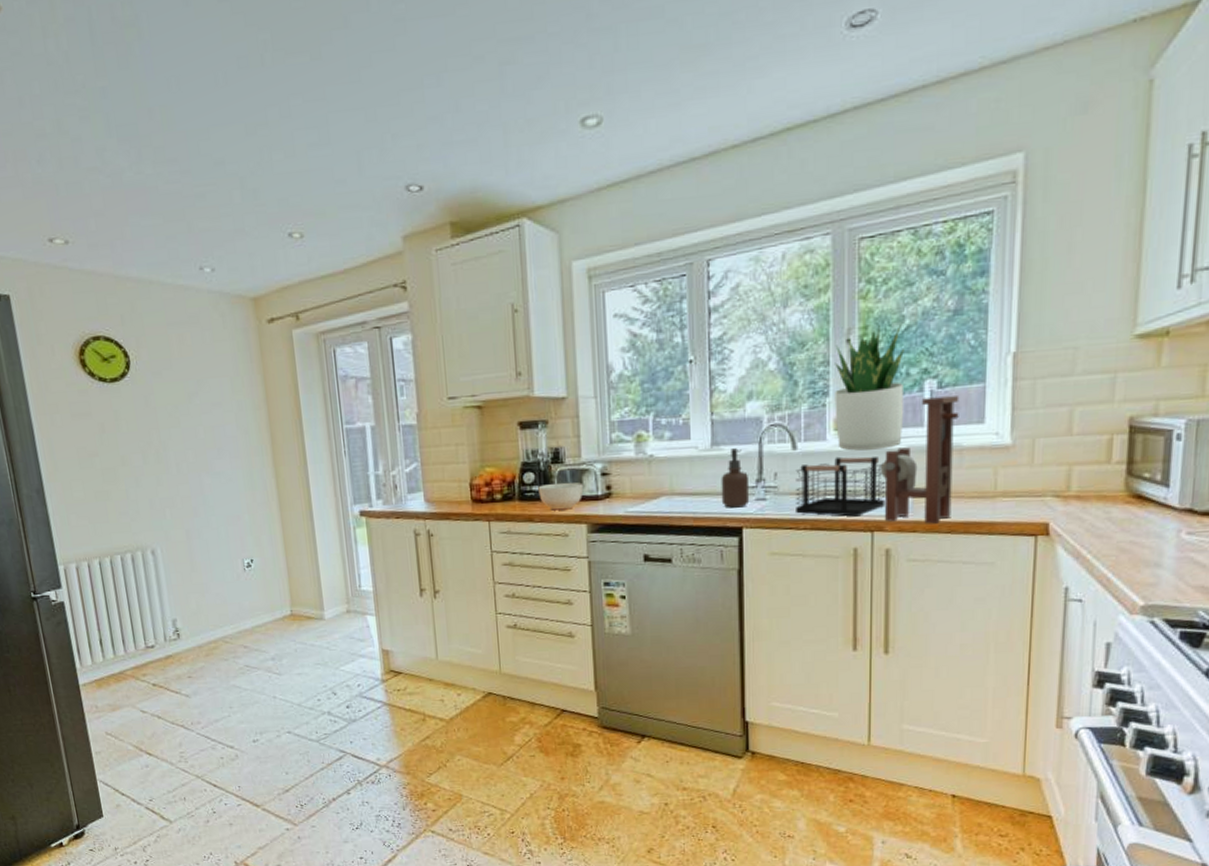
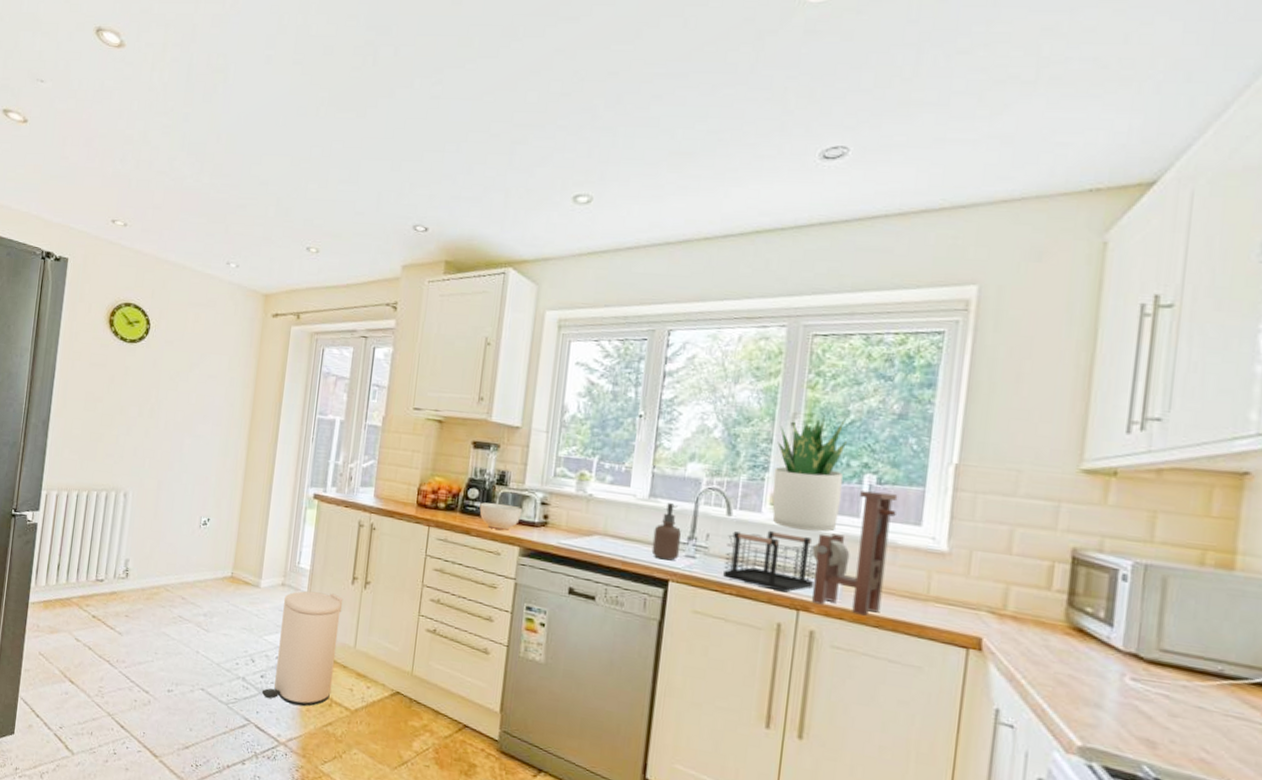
pedal bin: none [350,610,422,727] -> present [261,590,343,706]

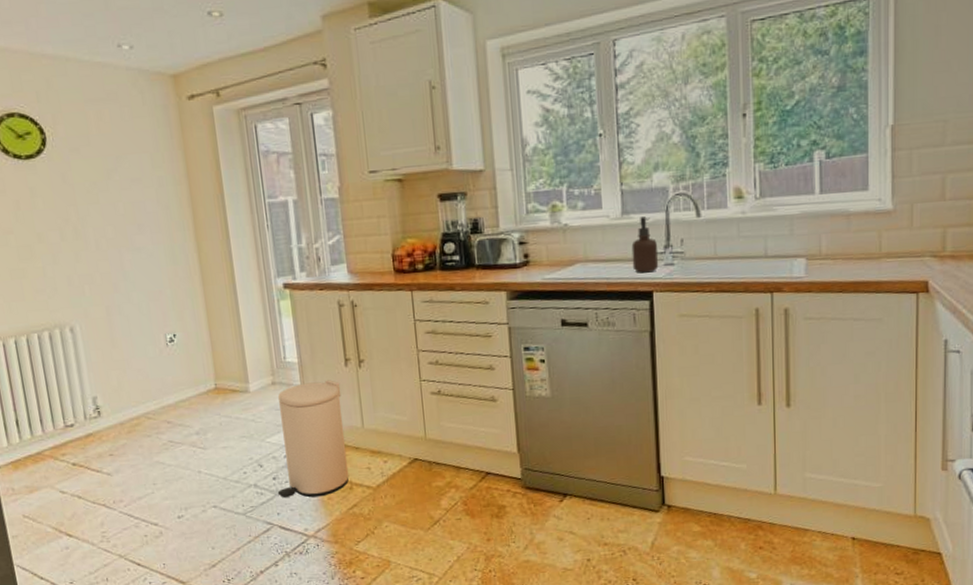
bowl: present [479,502,523,530] -> none [458,251,502,279]
dish rack: present [723,530,817,593] -> none [700,222,783,279]
planter: present [772,414,848,532] -> none [733,98,797,218]
paper towel holder: present [811,491,898,616] -> none [777,165,846,285]

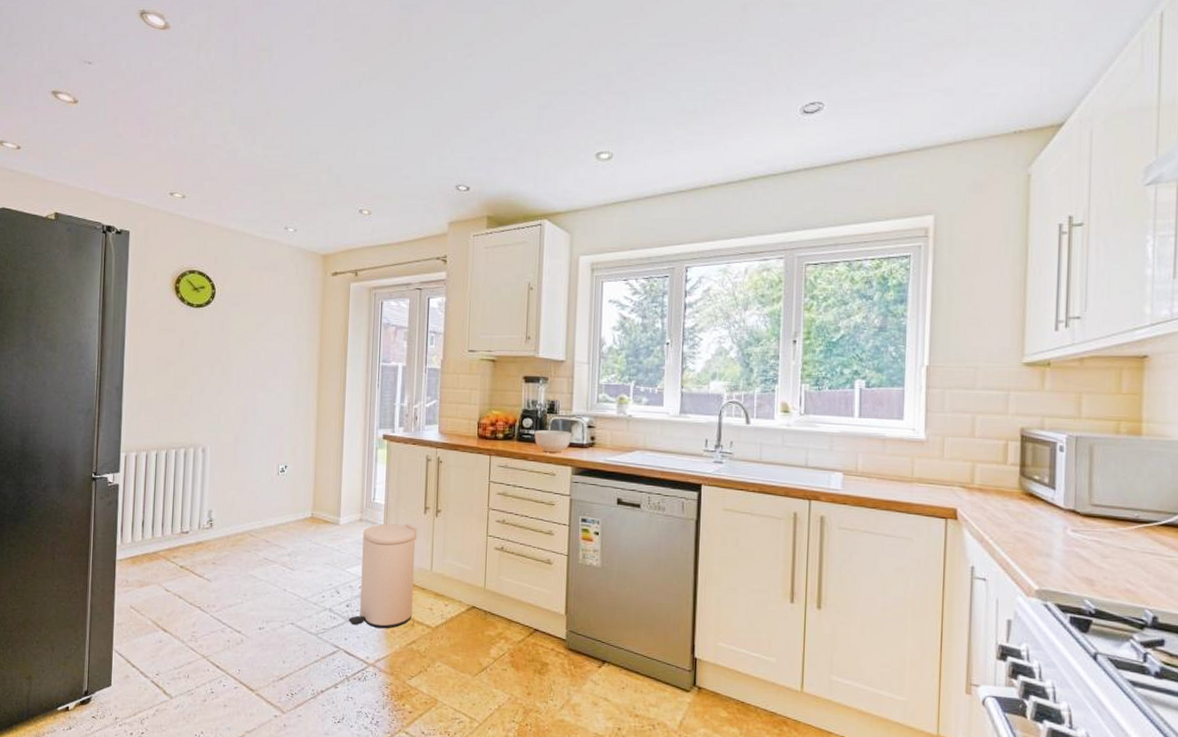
bowl: none [458,251,502,279] -> present [534,429,572,453]
soap dispenser: present [631,216,659,273] -> none [685,417,710,467]

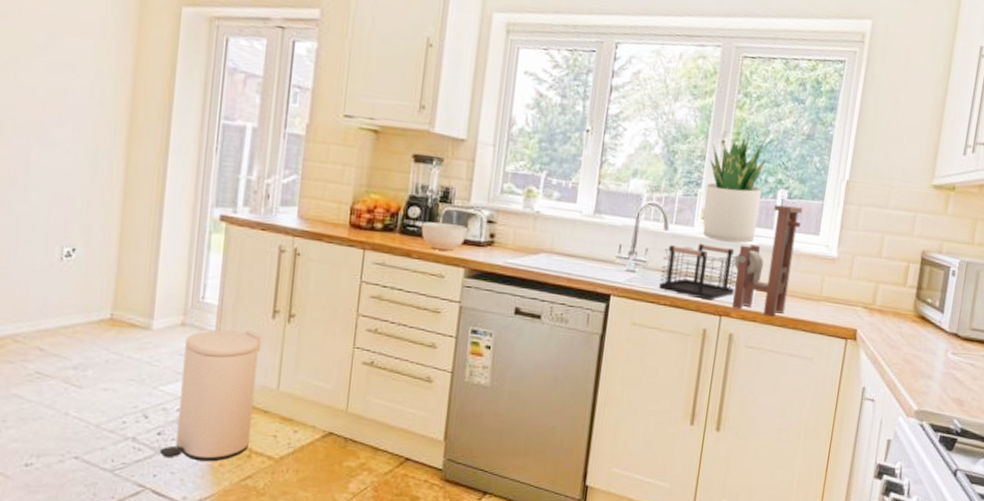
dish rack: none [747,434,822,486] -> present [659,243,737,301]
planter: none [782,331,839,432] -> present [702,133,768,244]
paper towel holder: none [817,394,883,499] -> present [731,205,803,317]

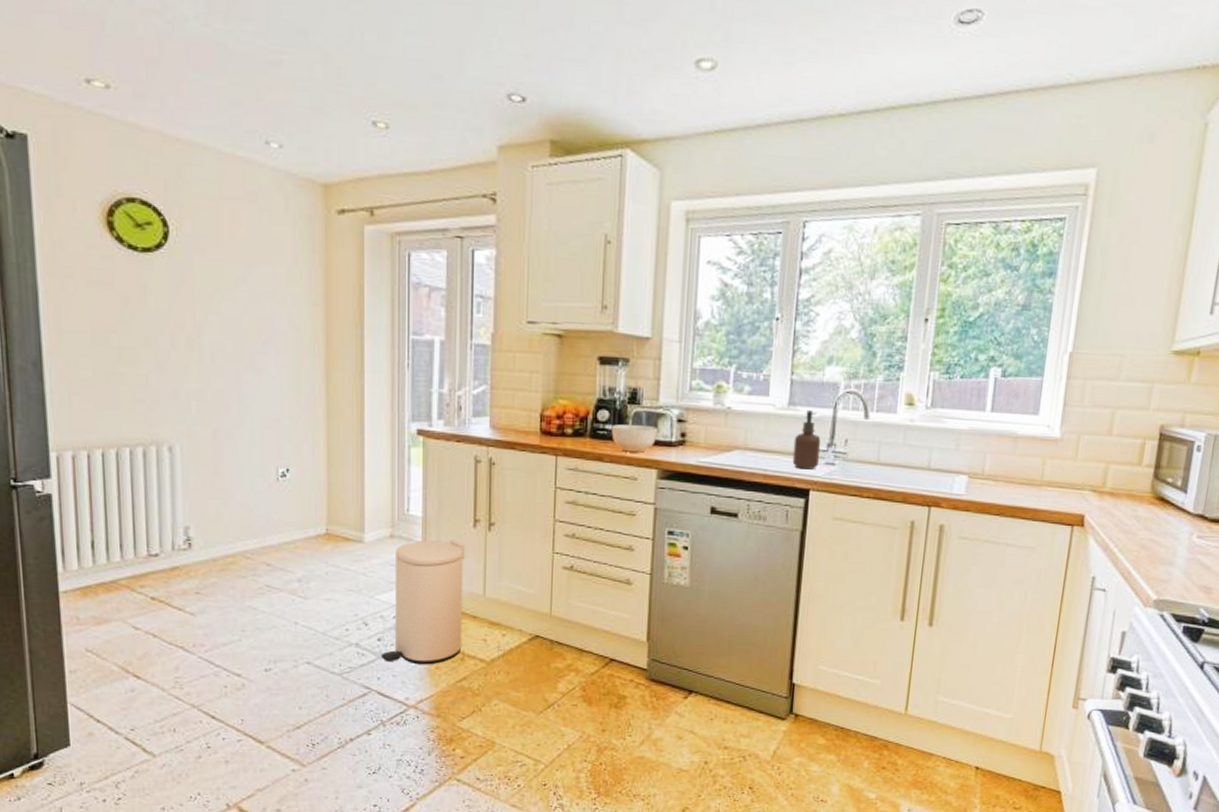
soap dispenser: none [595,219,624,276] -> present [792,410,822,470]
dish rack: present [659,243,737,301] -> none [861,430,947,491]
planter: present [702,133,768,244] -> none [906,308,977,429]
paper towel holder: present [731,205,803,317] -> none [941,384,1020,505]

